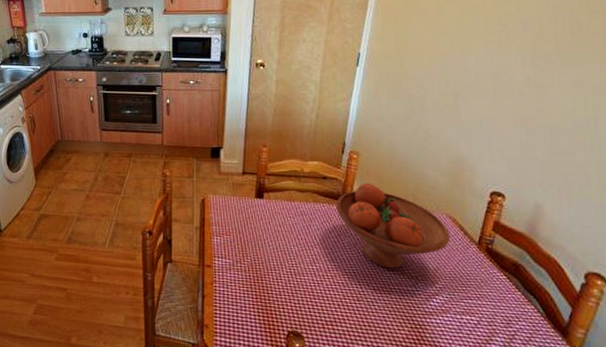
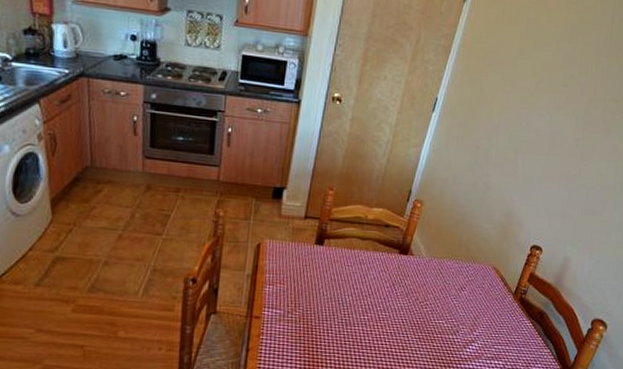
fruit bowl: present [336,182,451,269] -> none [394,232,493,318]

